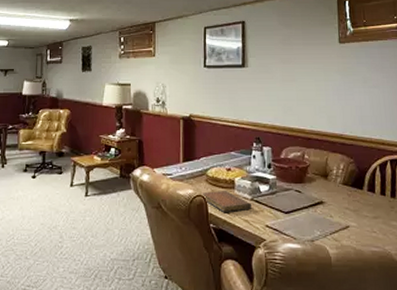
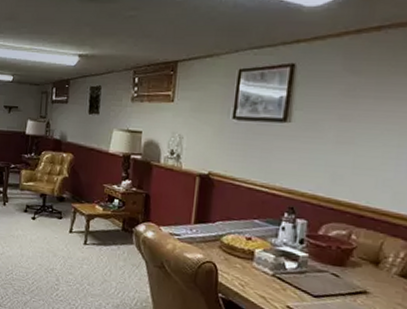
notebook: present [202,190,252,213] -> none [212,259,273,286]

